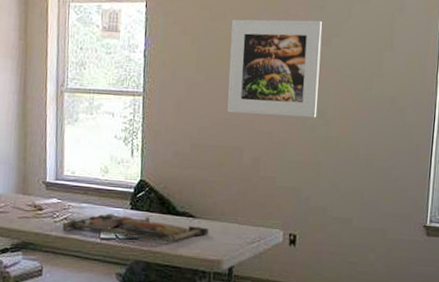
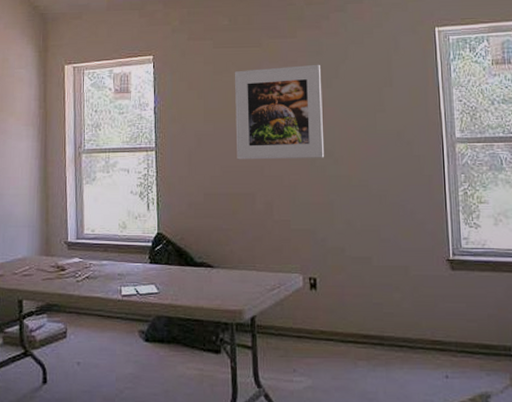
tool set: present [62,214,209,243] -> none [84,270,228,295]

